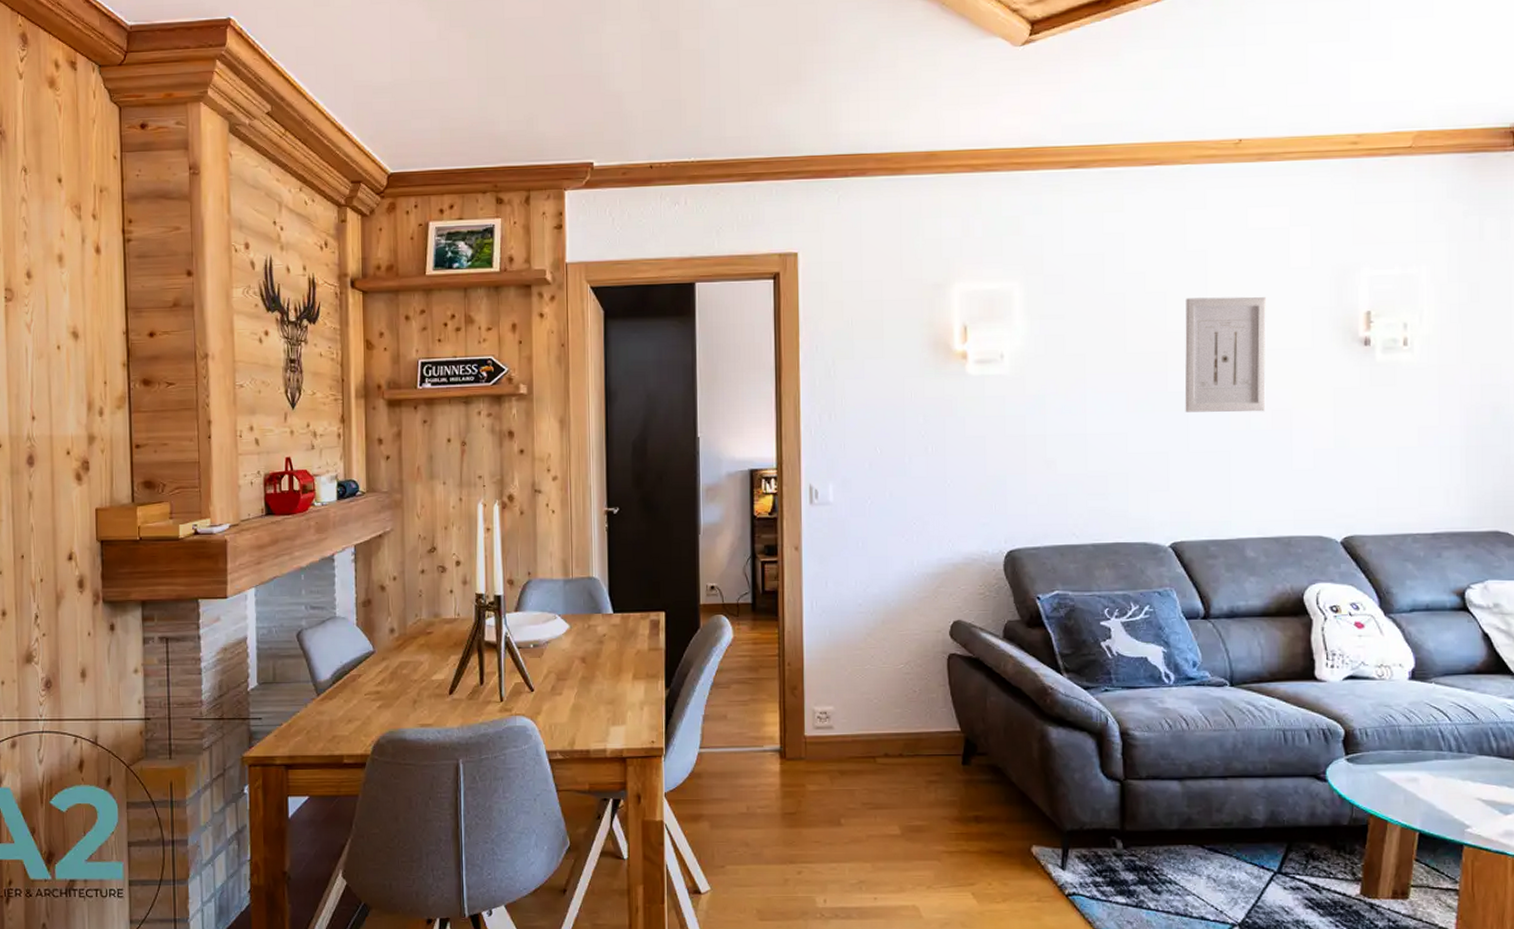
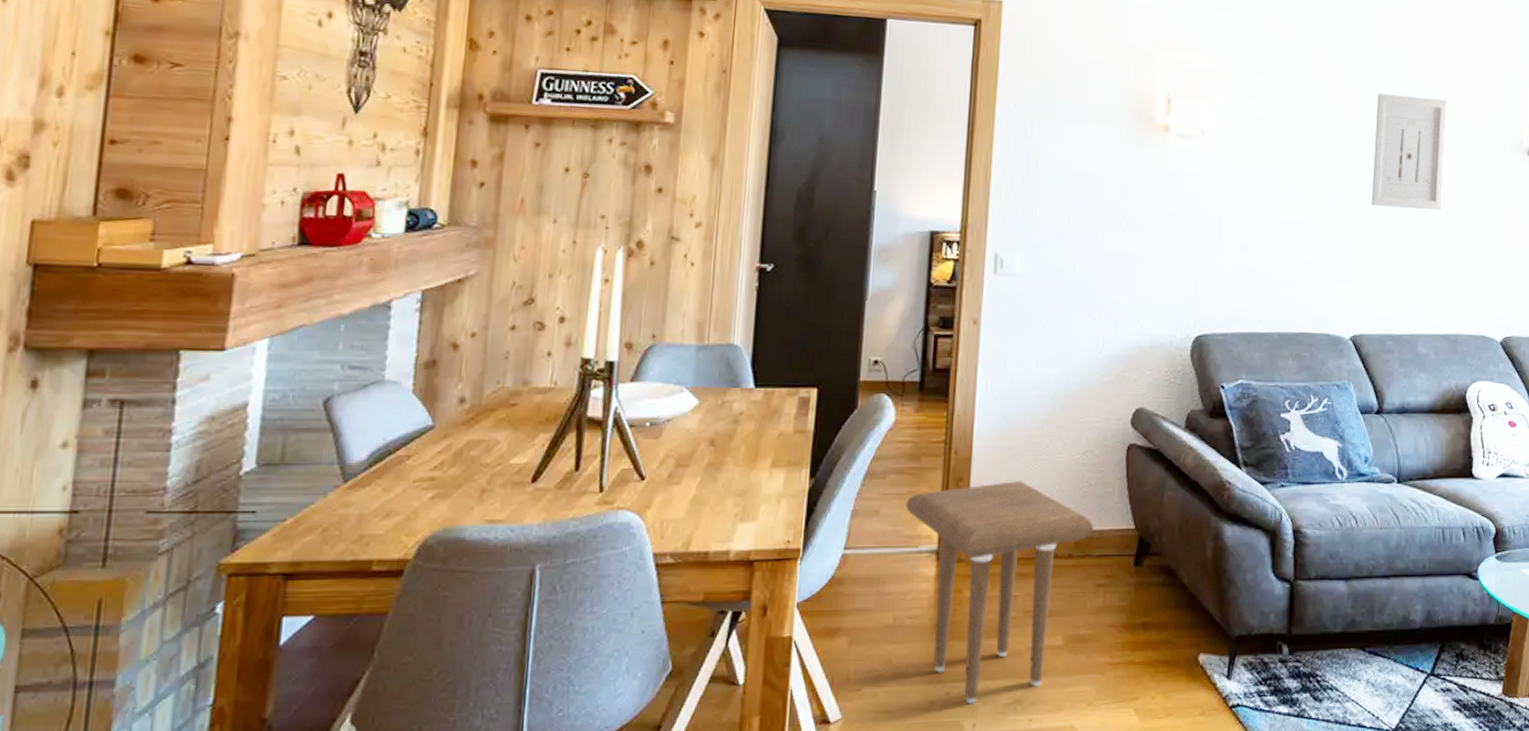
side table: none [749,688,921,883] -> present [906,480,1094,704]

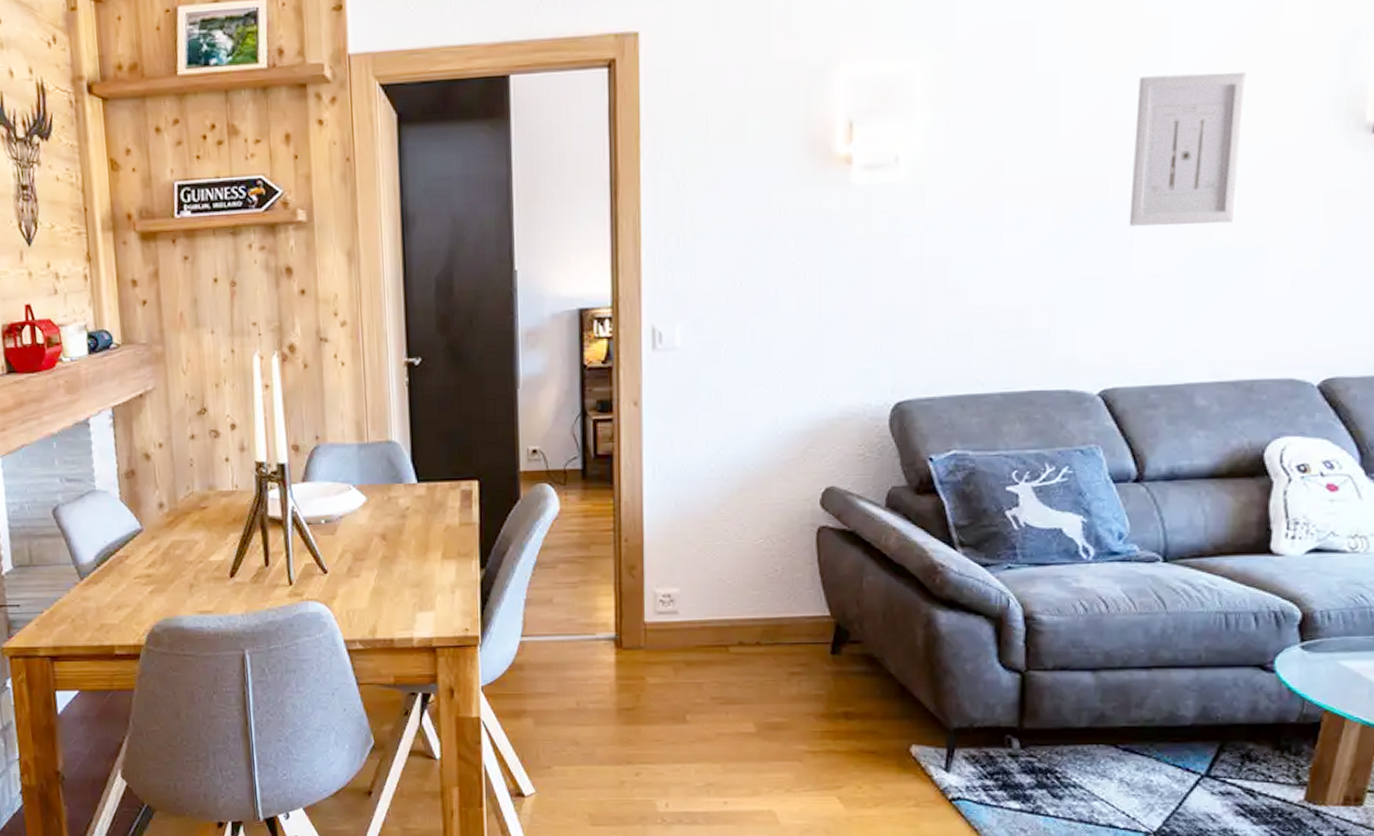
side table: present [906,480,1094,704] -> none [579,567,783,785]

